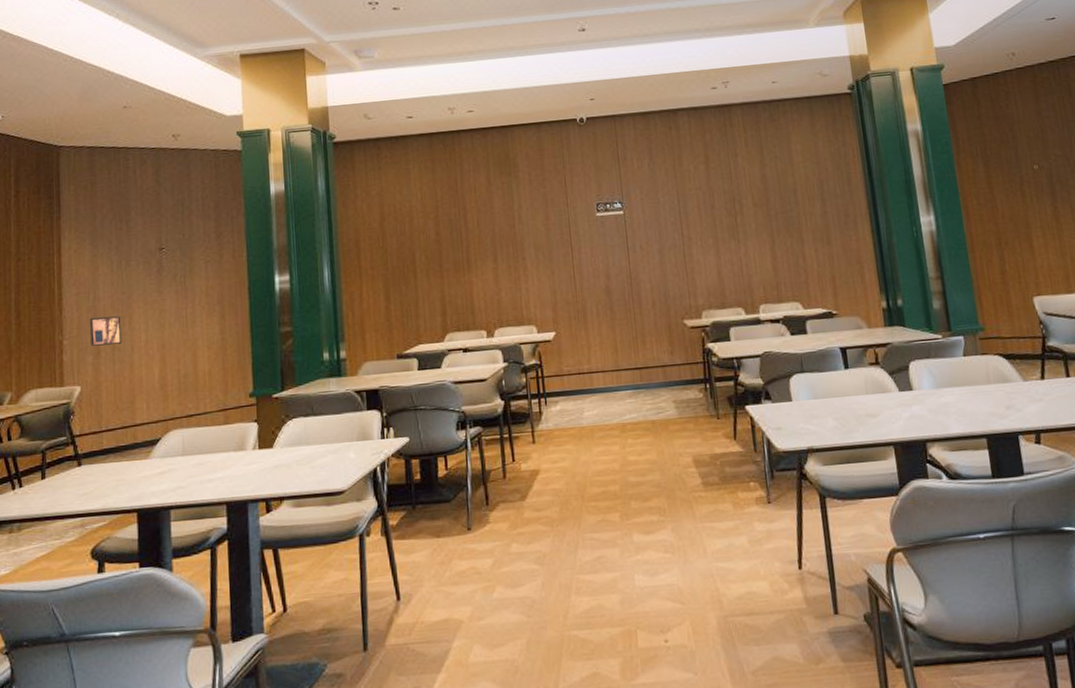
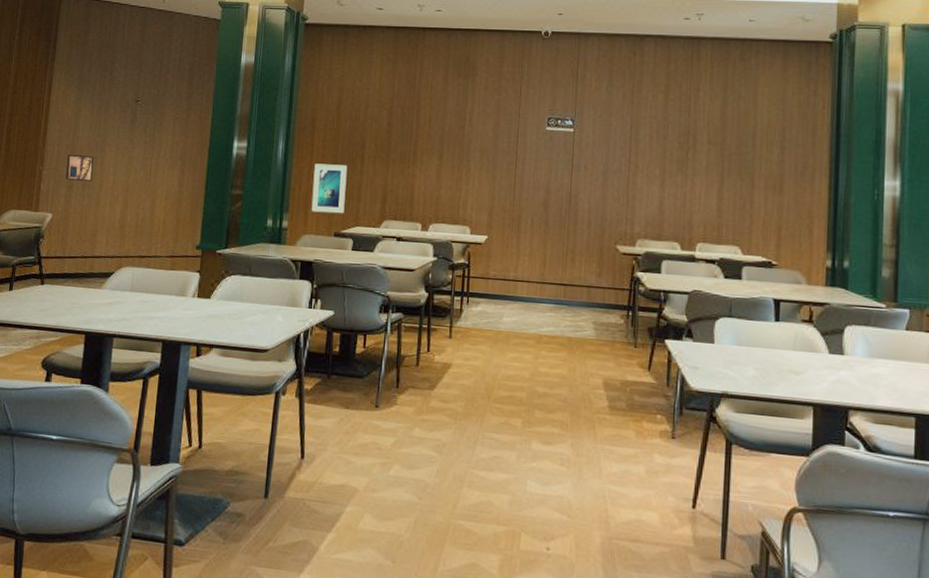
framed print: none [365,282,404,337] -> present [311,163,348,214]

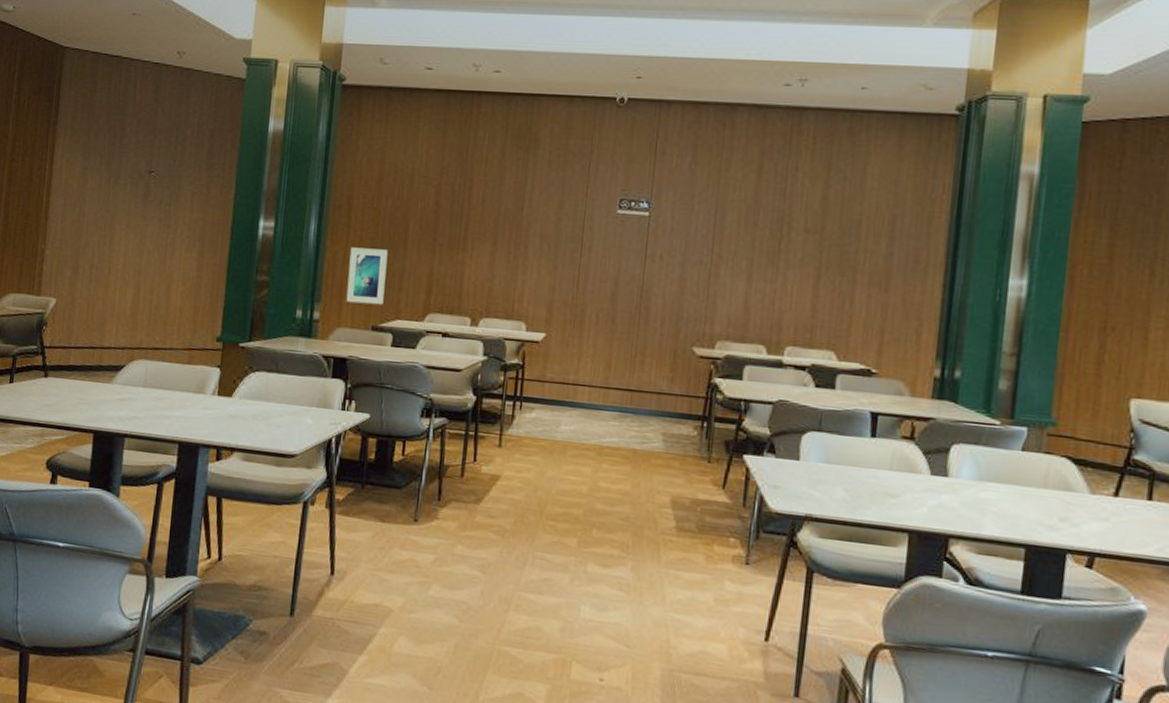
wall art: present [66,154,95,181] -> none [71,231,103,263]

